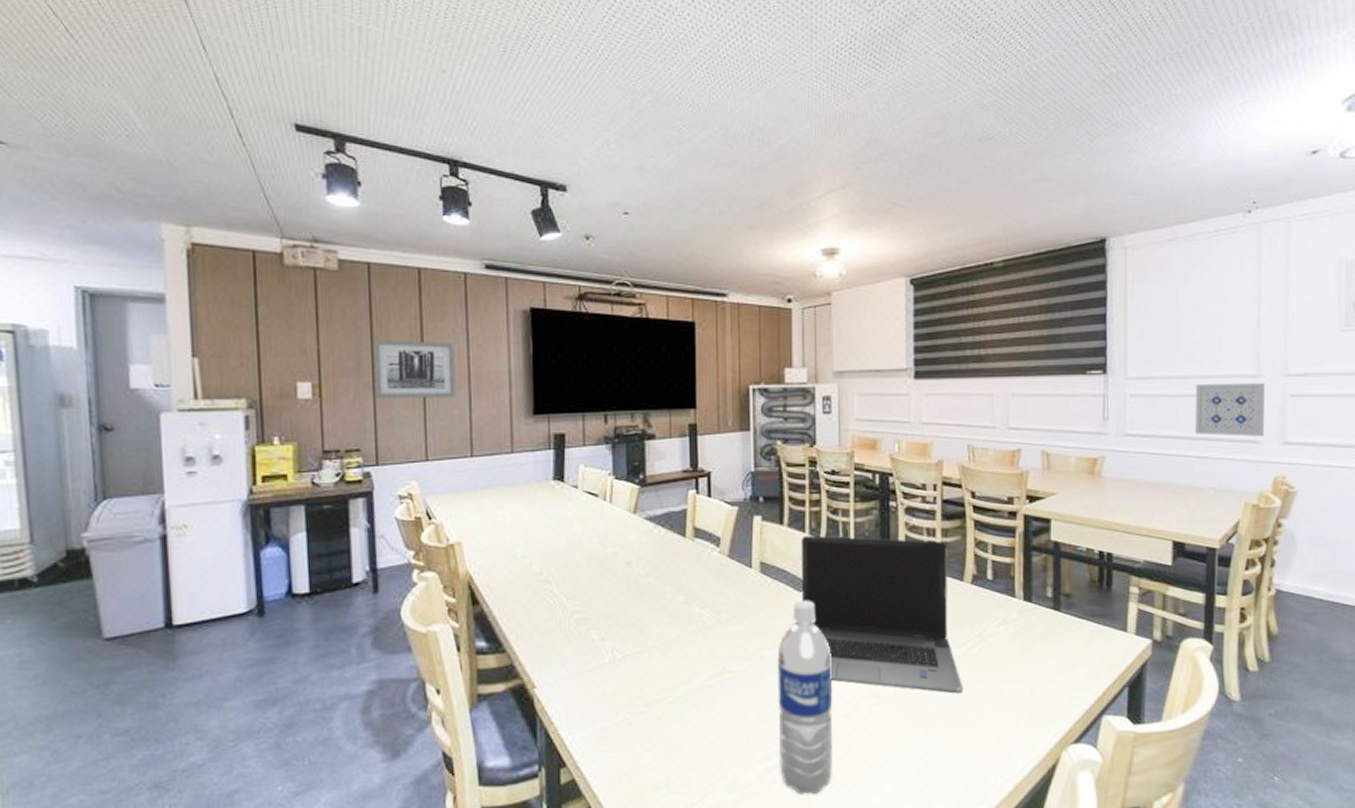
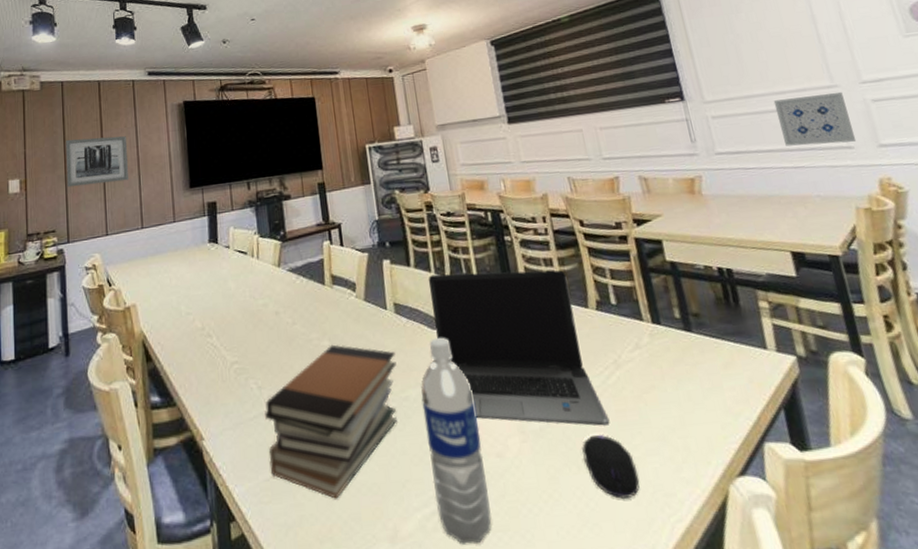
book stack: none [606,600,755,750] -> present [265,344,398,499]
computer mouse: none [932,701,981,759] -> present [582,434,640,499]

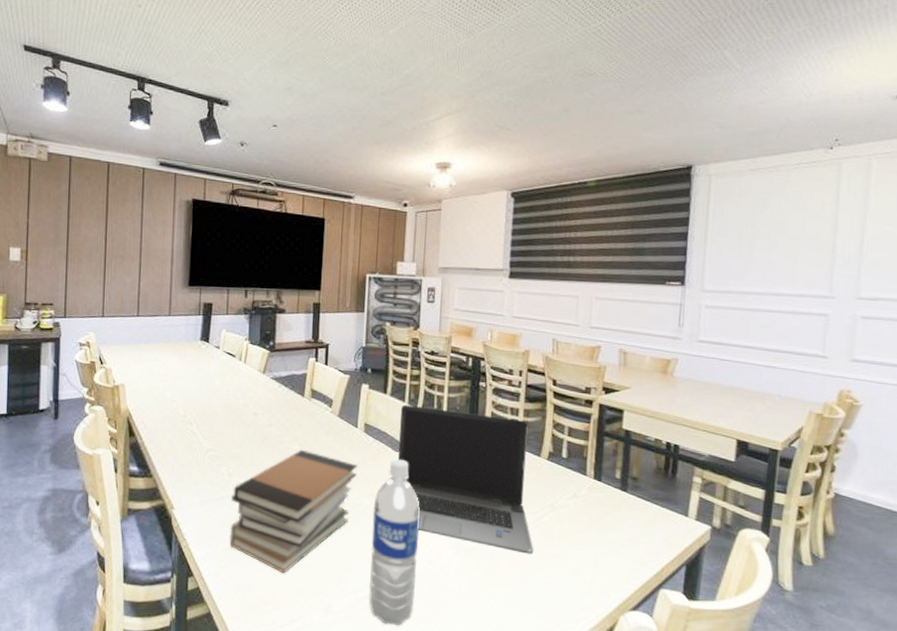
wall art: present [66,136,128,188] -> none [68,217,131,268]
computer mouse: present [582,434,640,499] -> none [503,559,547,612]
wall art: present [773,91,857,146] -> none [765,301,836,352]

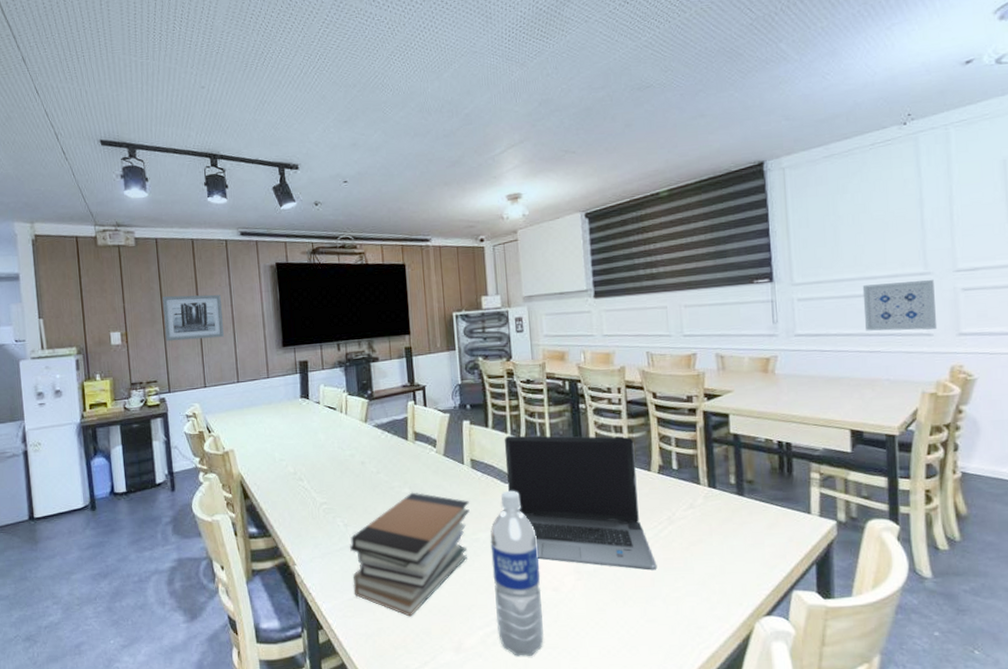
wall art: none [68,217,131,268] -> present [163,294,224,342]
wall art: none [765,301,836,352] -> present [862,279,938,331]

